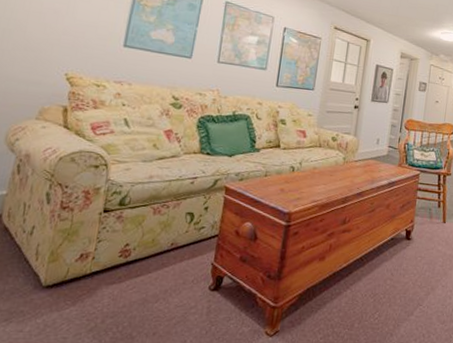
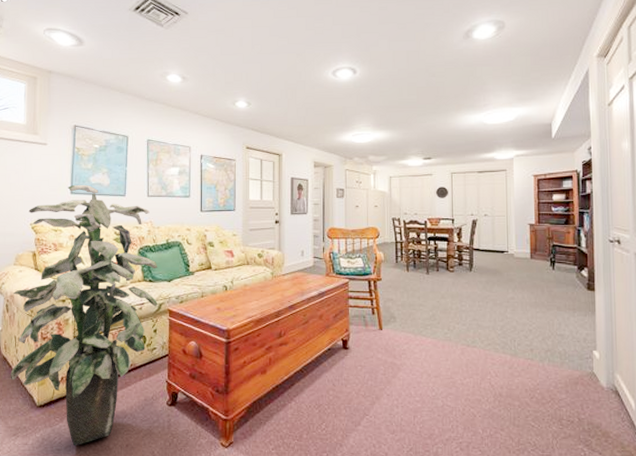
indoor plant: none [10,37,220,333] -> present [10,184,158,445]

